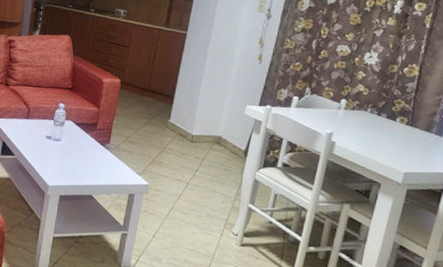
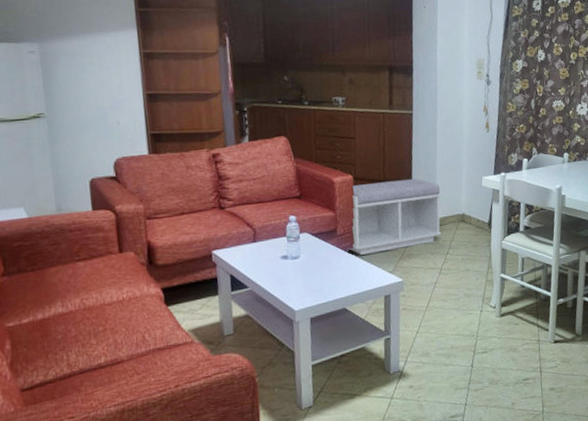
bench: none [107,88,202,157] -> present [351,179,442,255]

